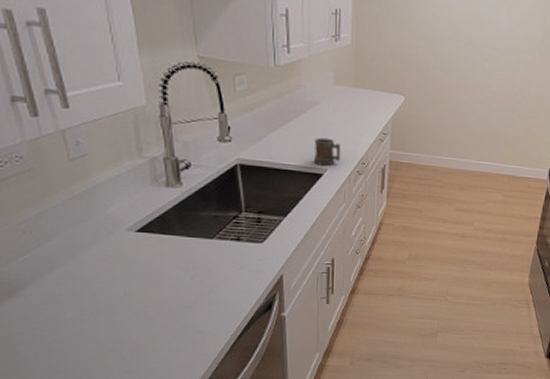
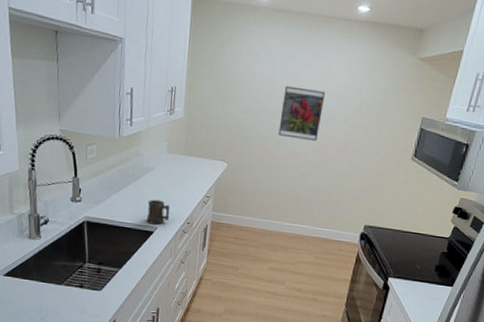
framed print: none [460,11,508,73] -> present [278,85,325,141]

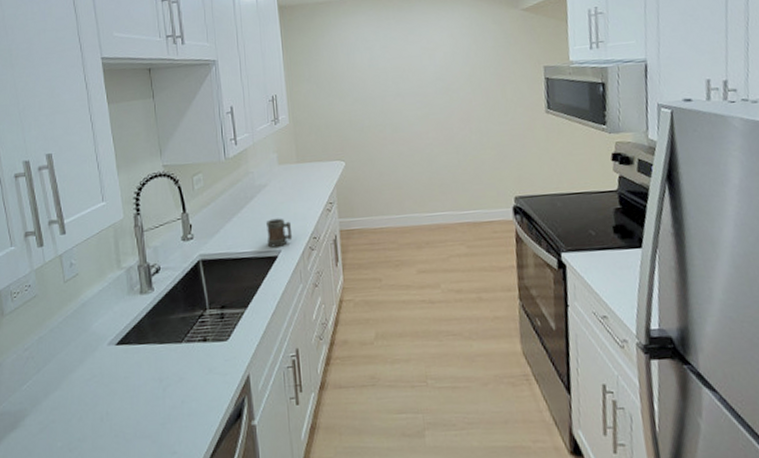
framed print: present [278,85,325,141] -> none [389,64,437,120]

